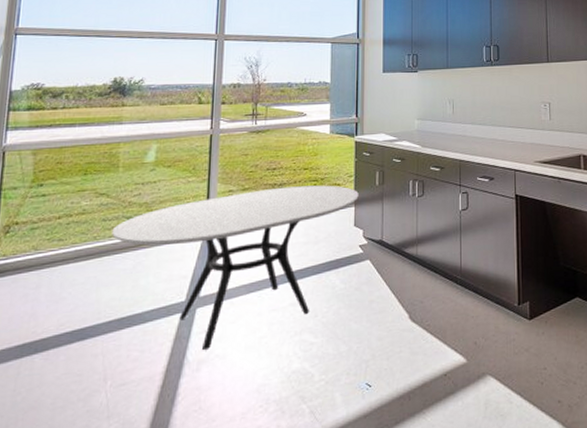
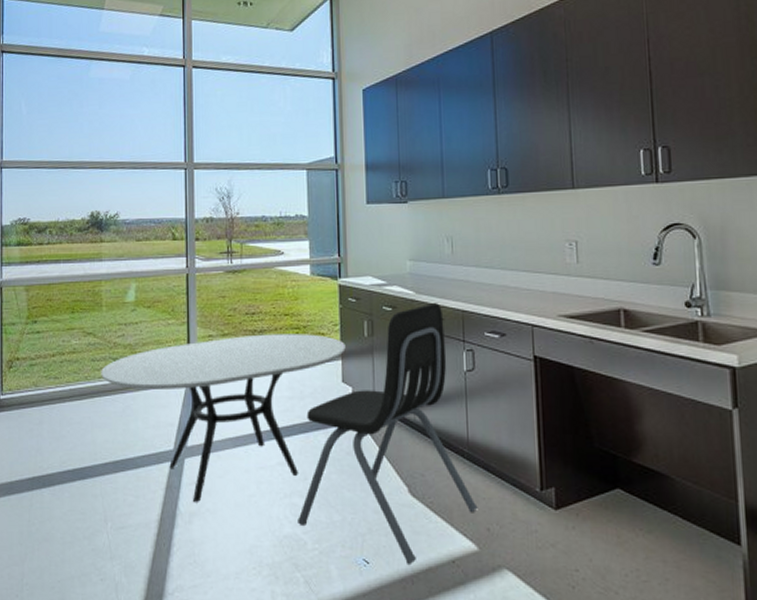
dining chair: none [306,155,467,382] -> present [298,303,478,564]

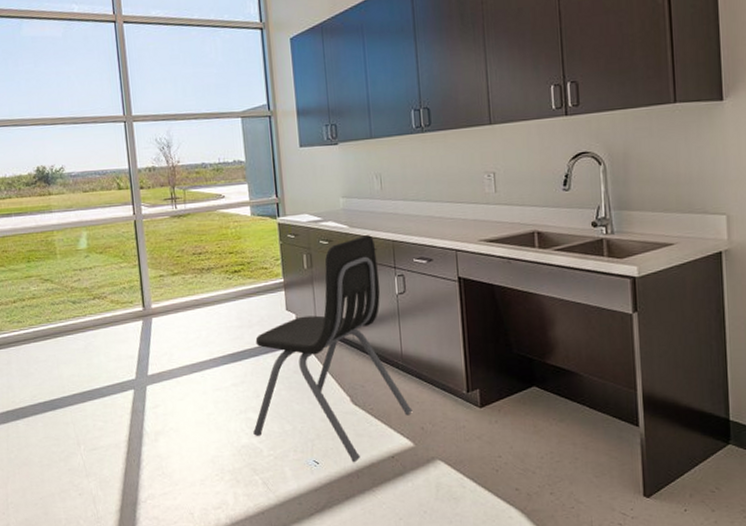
dining table: present [101,334,346,503] -> none [61,269,288,424]

